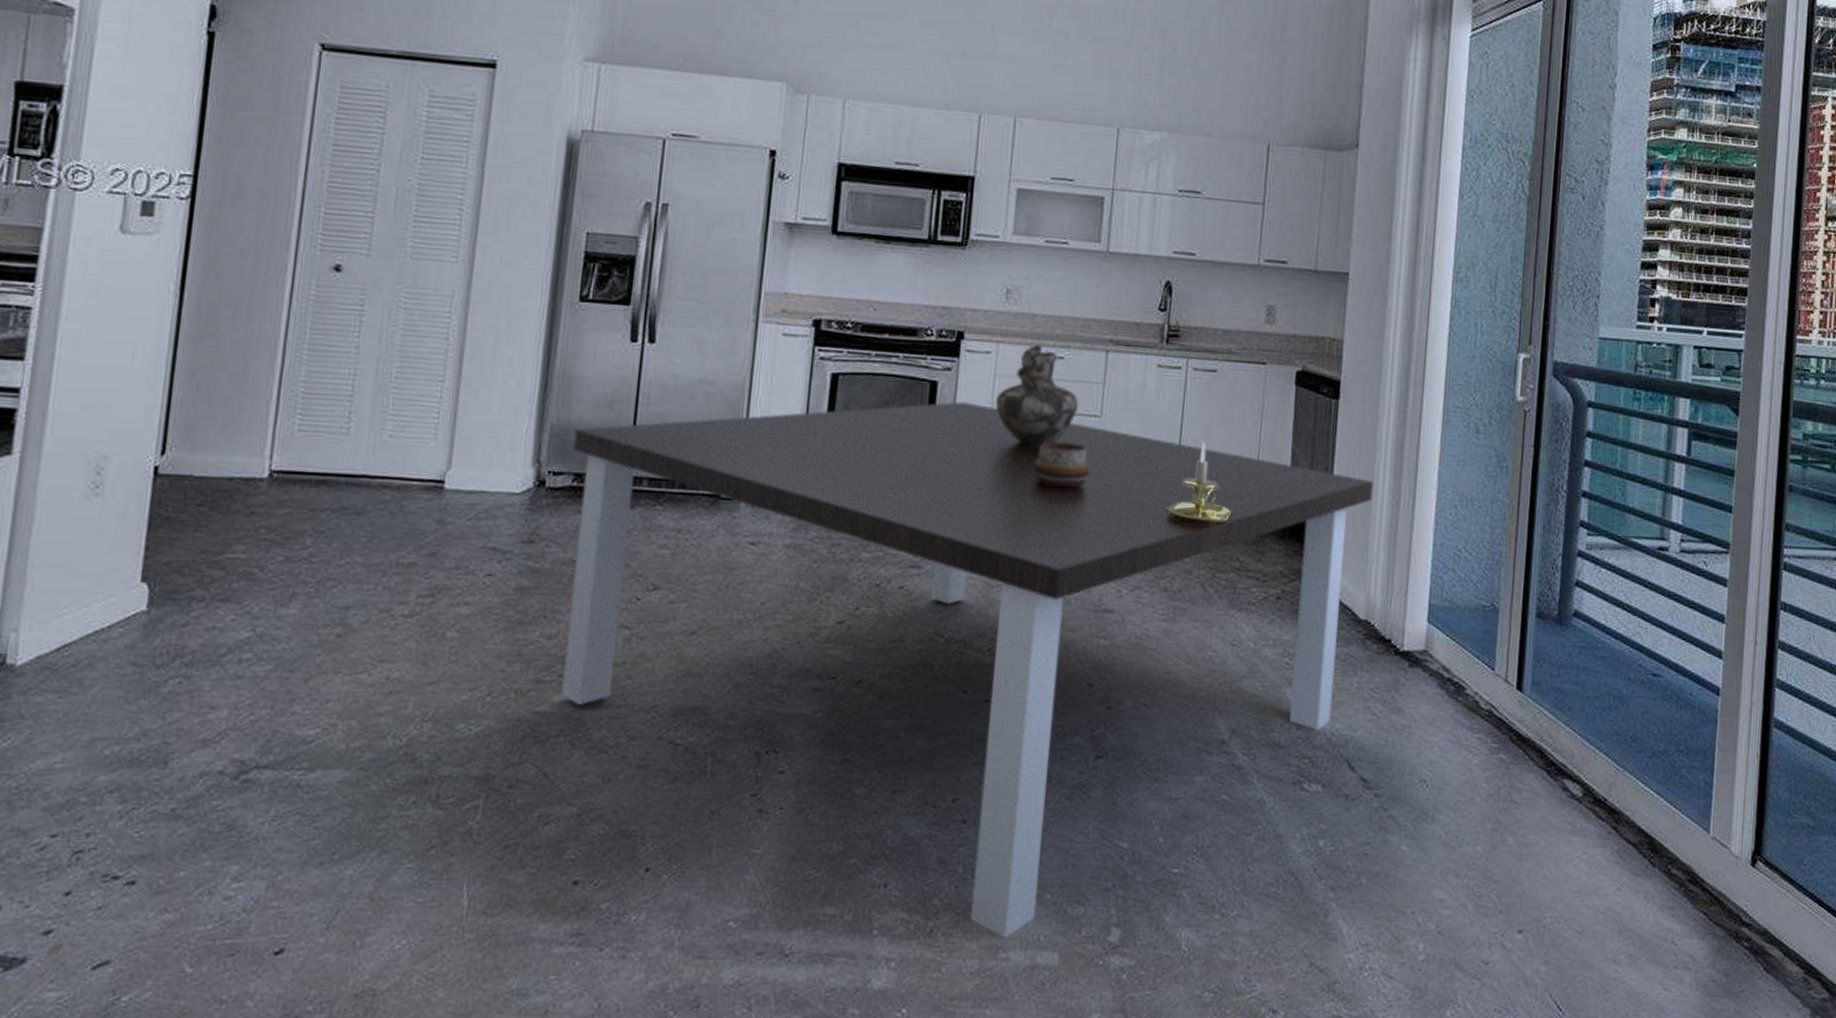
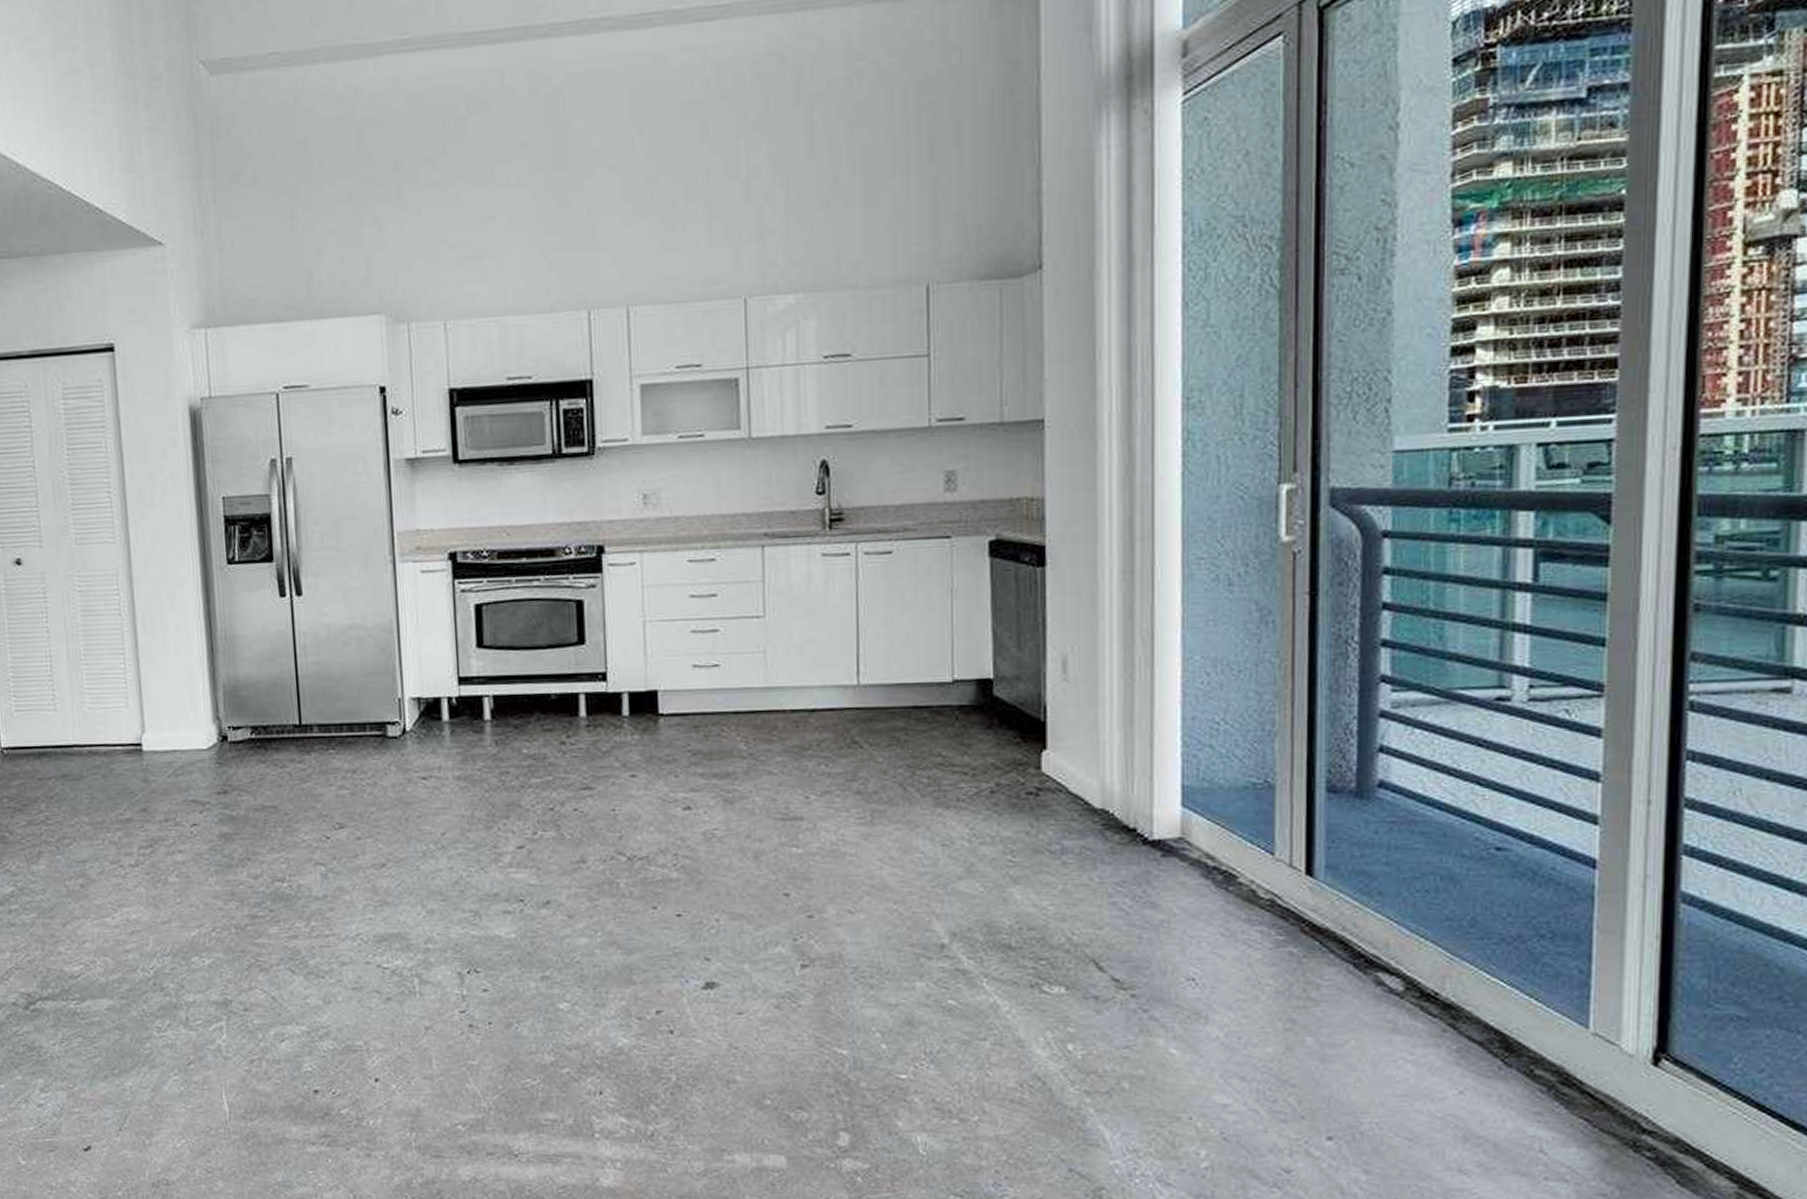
dining table: present [560,401,1374,939] -> none [244,618,1099,1142]
vase: present [994,344,1079,446] -> none [646,548,738,656]
decorative bowl: present [1033,441,1090,488] -> none [697,648,760,696]
candle holder: present [1166,442,1231,526] -> none [850,631,926,722]

